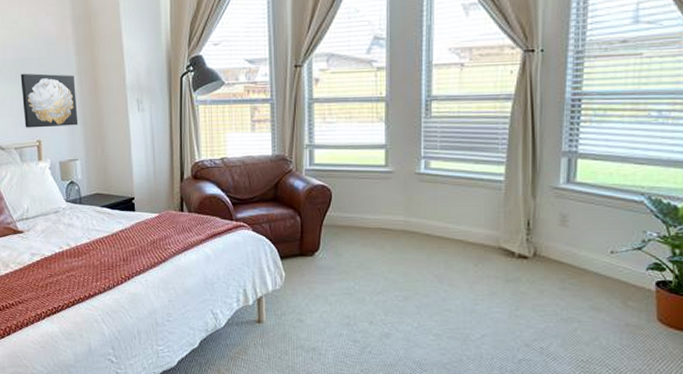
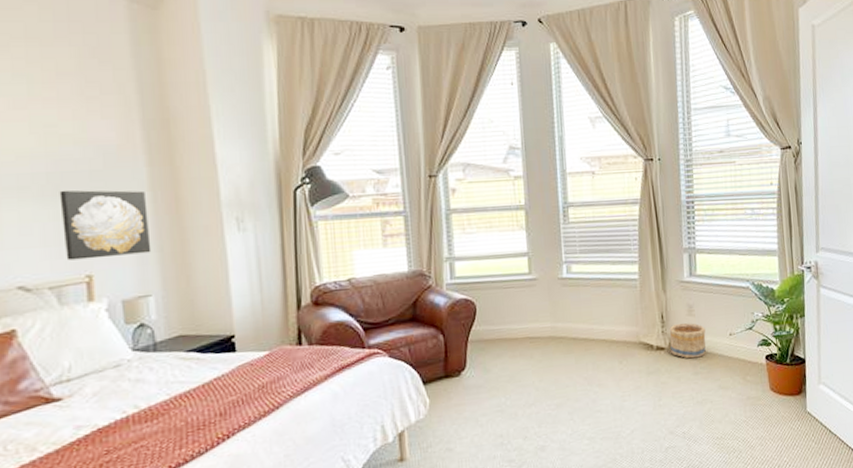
basket: none [535,234,580,273] -> present [669,323,706,359]

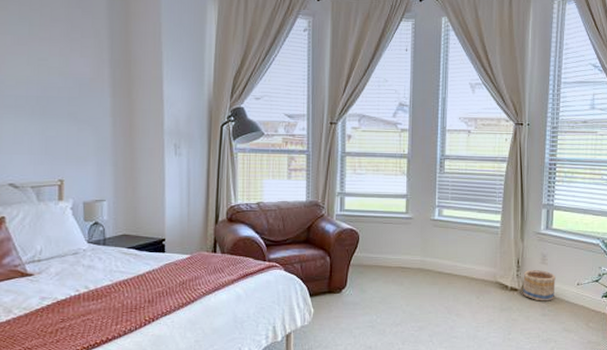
wall art: present [59,190,152,261] -> none [44,111,109,167]

